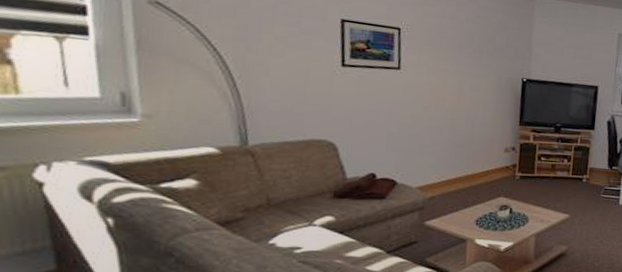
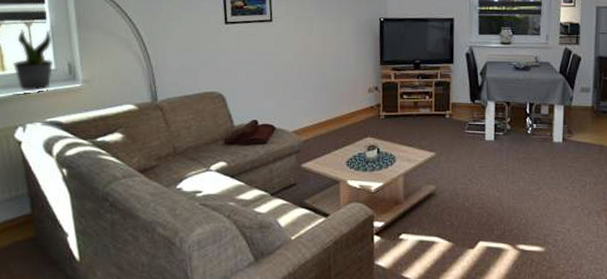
potted plant: none [32,44,97,123] -> present [12,29,53,92]

